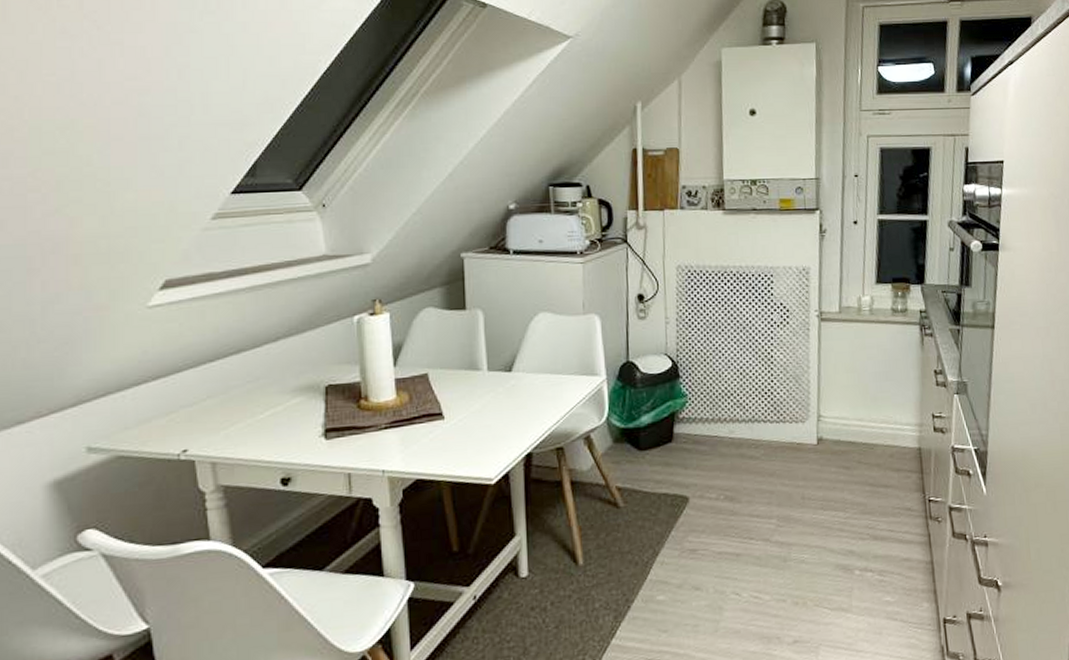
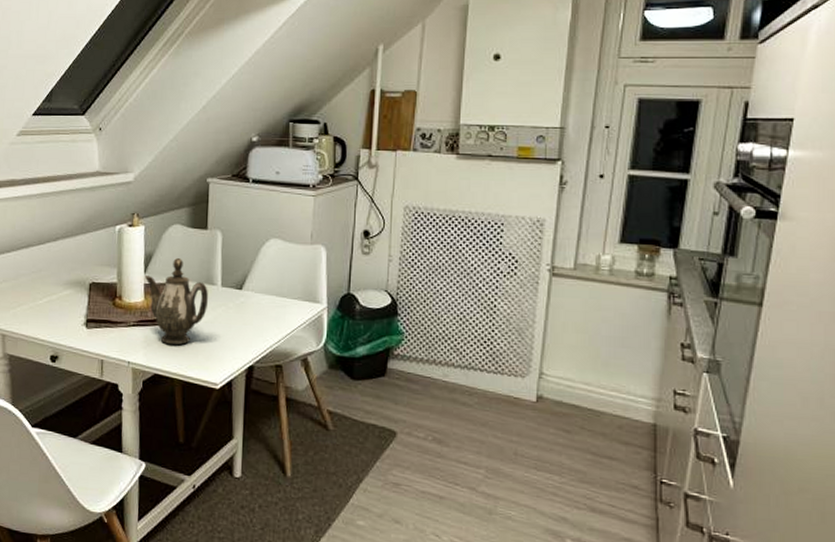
teapot: none [394,344,475,444] -> present [144,257,209,346]

